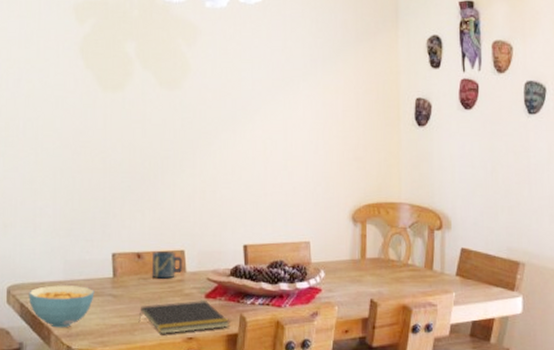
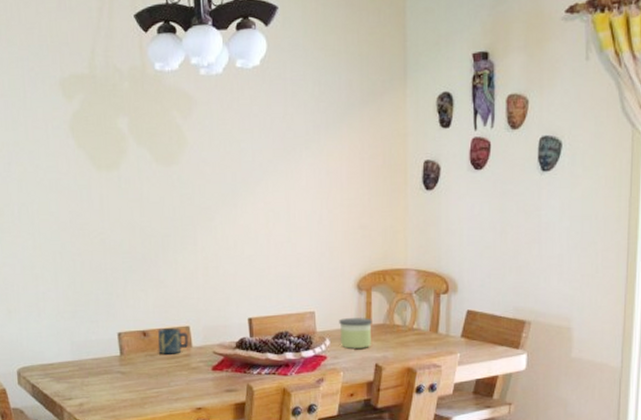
cereal bowl: present [29,285,95,328] -> none [39,365,103,405]
notepad: present [138,299,230,334] -> none [148,372,238,406]
candle: none [334,249,367,284] -> present [339,317,372,350]

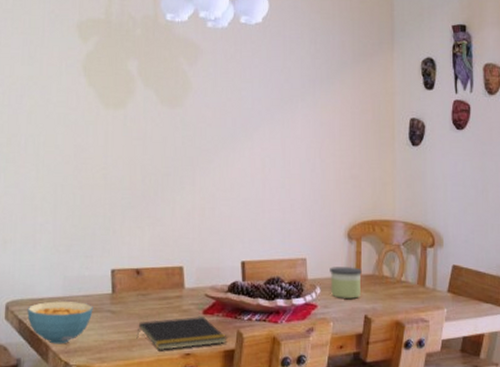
cereal bowl: none [39,365,103,405] -> present [27,301,93,344]
notepad: none [148,372,238,406] -> present [136,315,227,350]
cup: present [157,328,189,355] -> none [150,267,182,295]

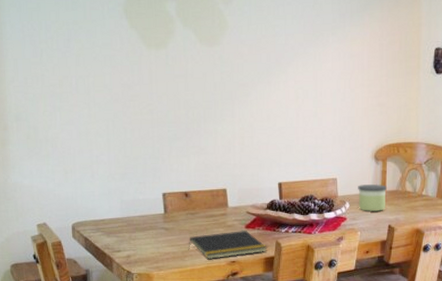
cereal bowl: present [27,301,93,344] -> none [91,221,149,257]

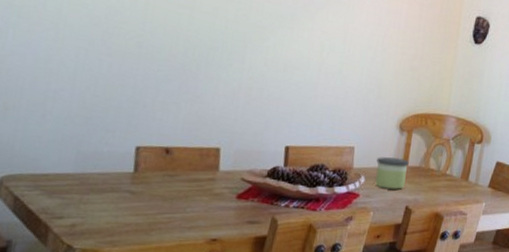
notepad: present [188,230,268,259] -> none [157,200,260,235]

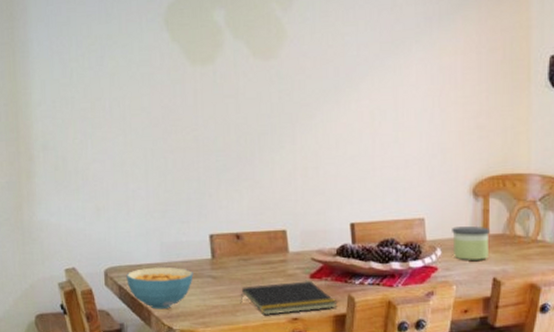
cereal bowl: none [25,178,110,226] -> present [126,267,193,309]
notepad: none [157,200,260,235] -> present [240,280,338,315]

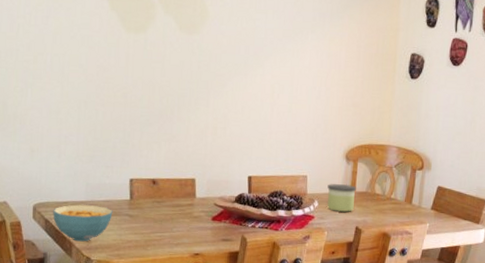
notepad: present [240,280,338,315] -> none [151,222,233,250]

